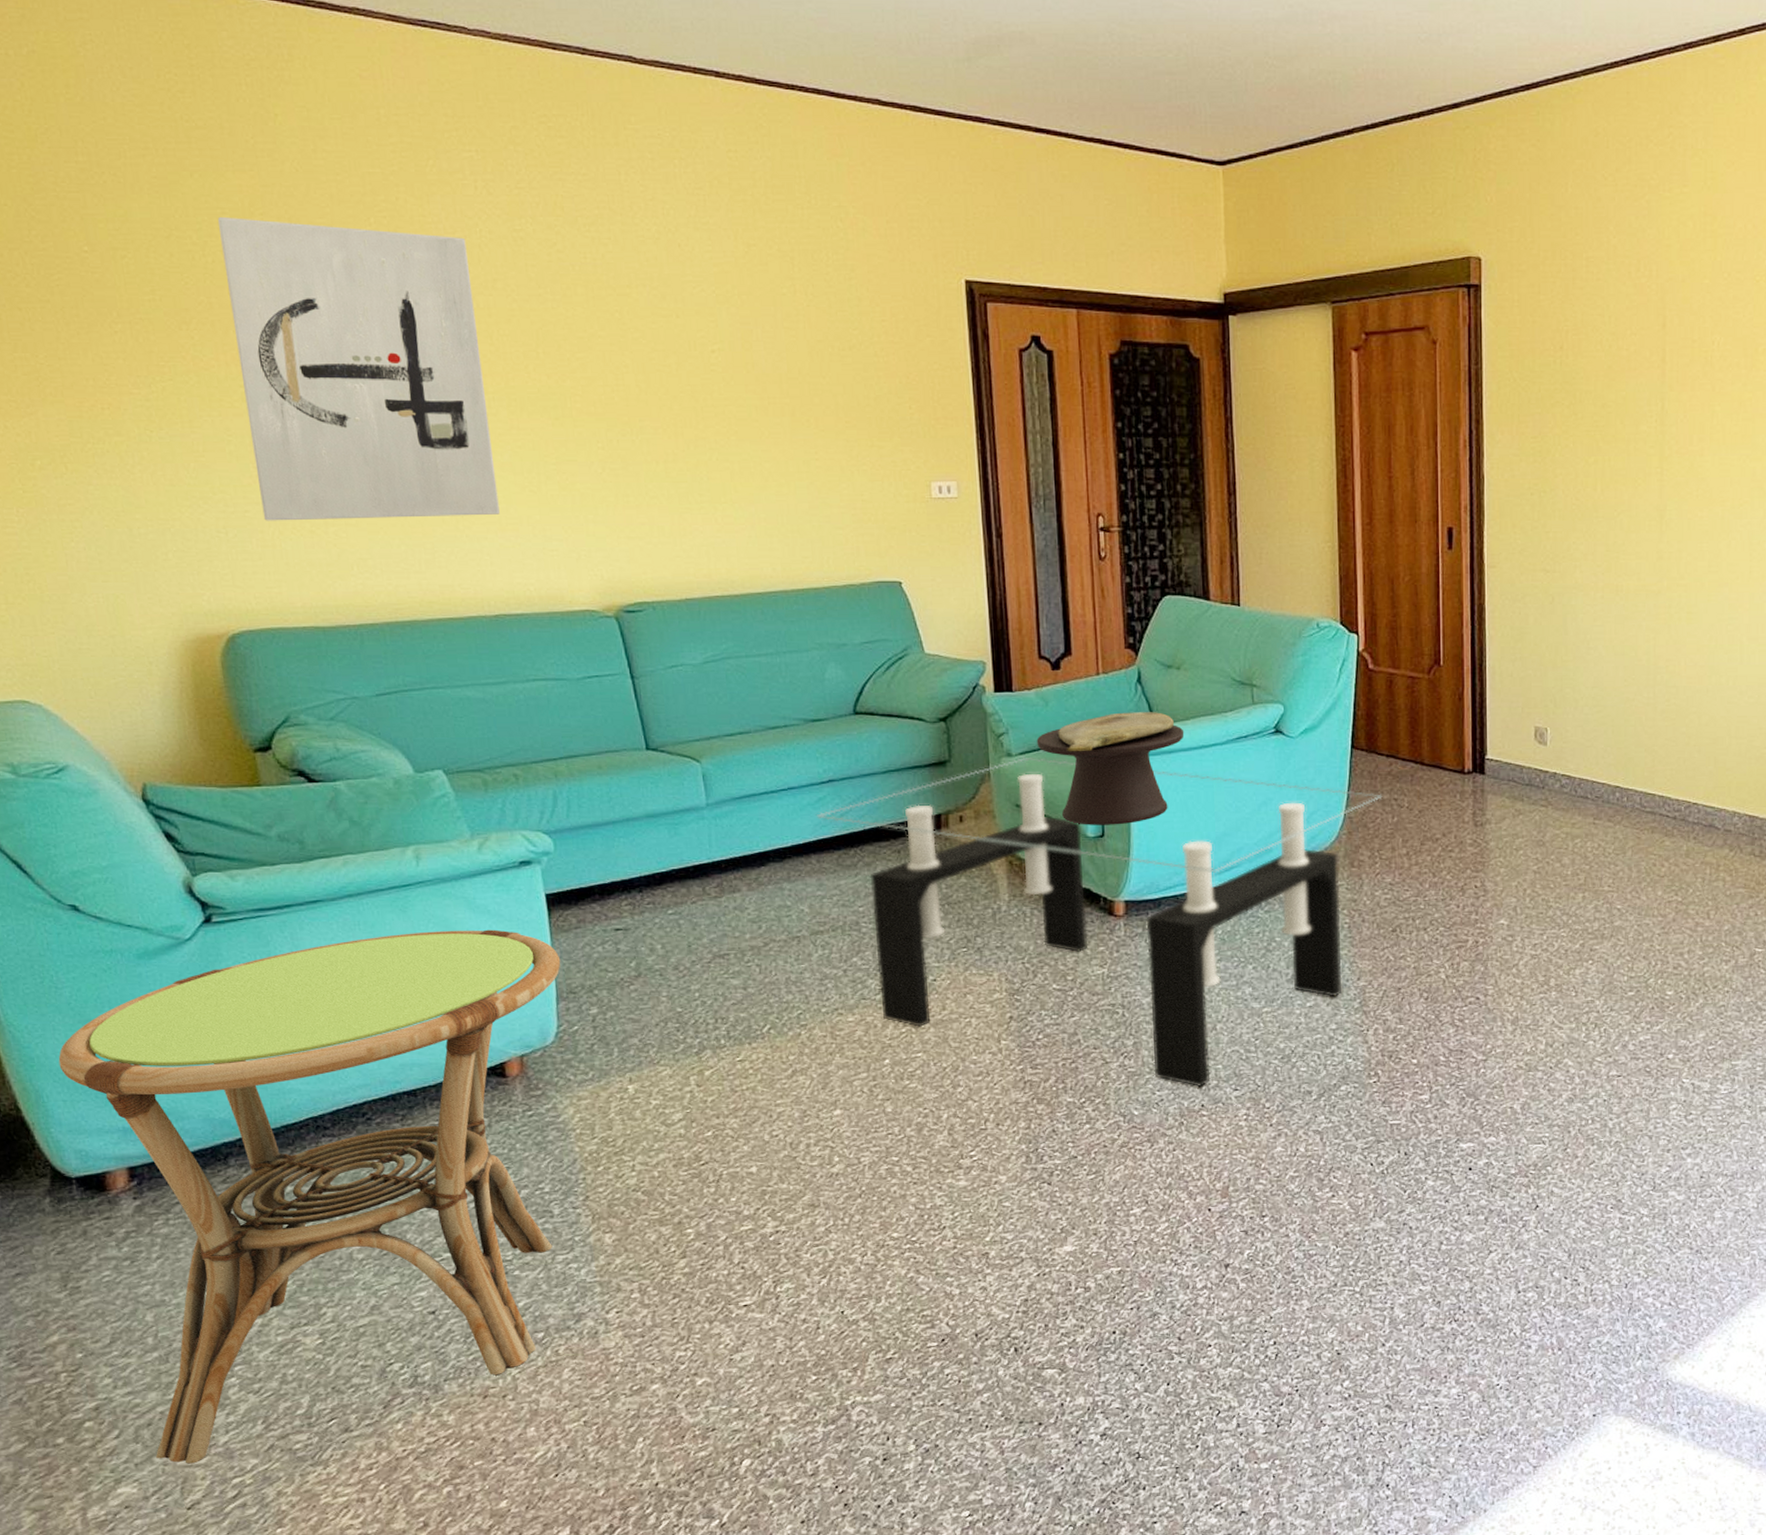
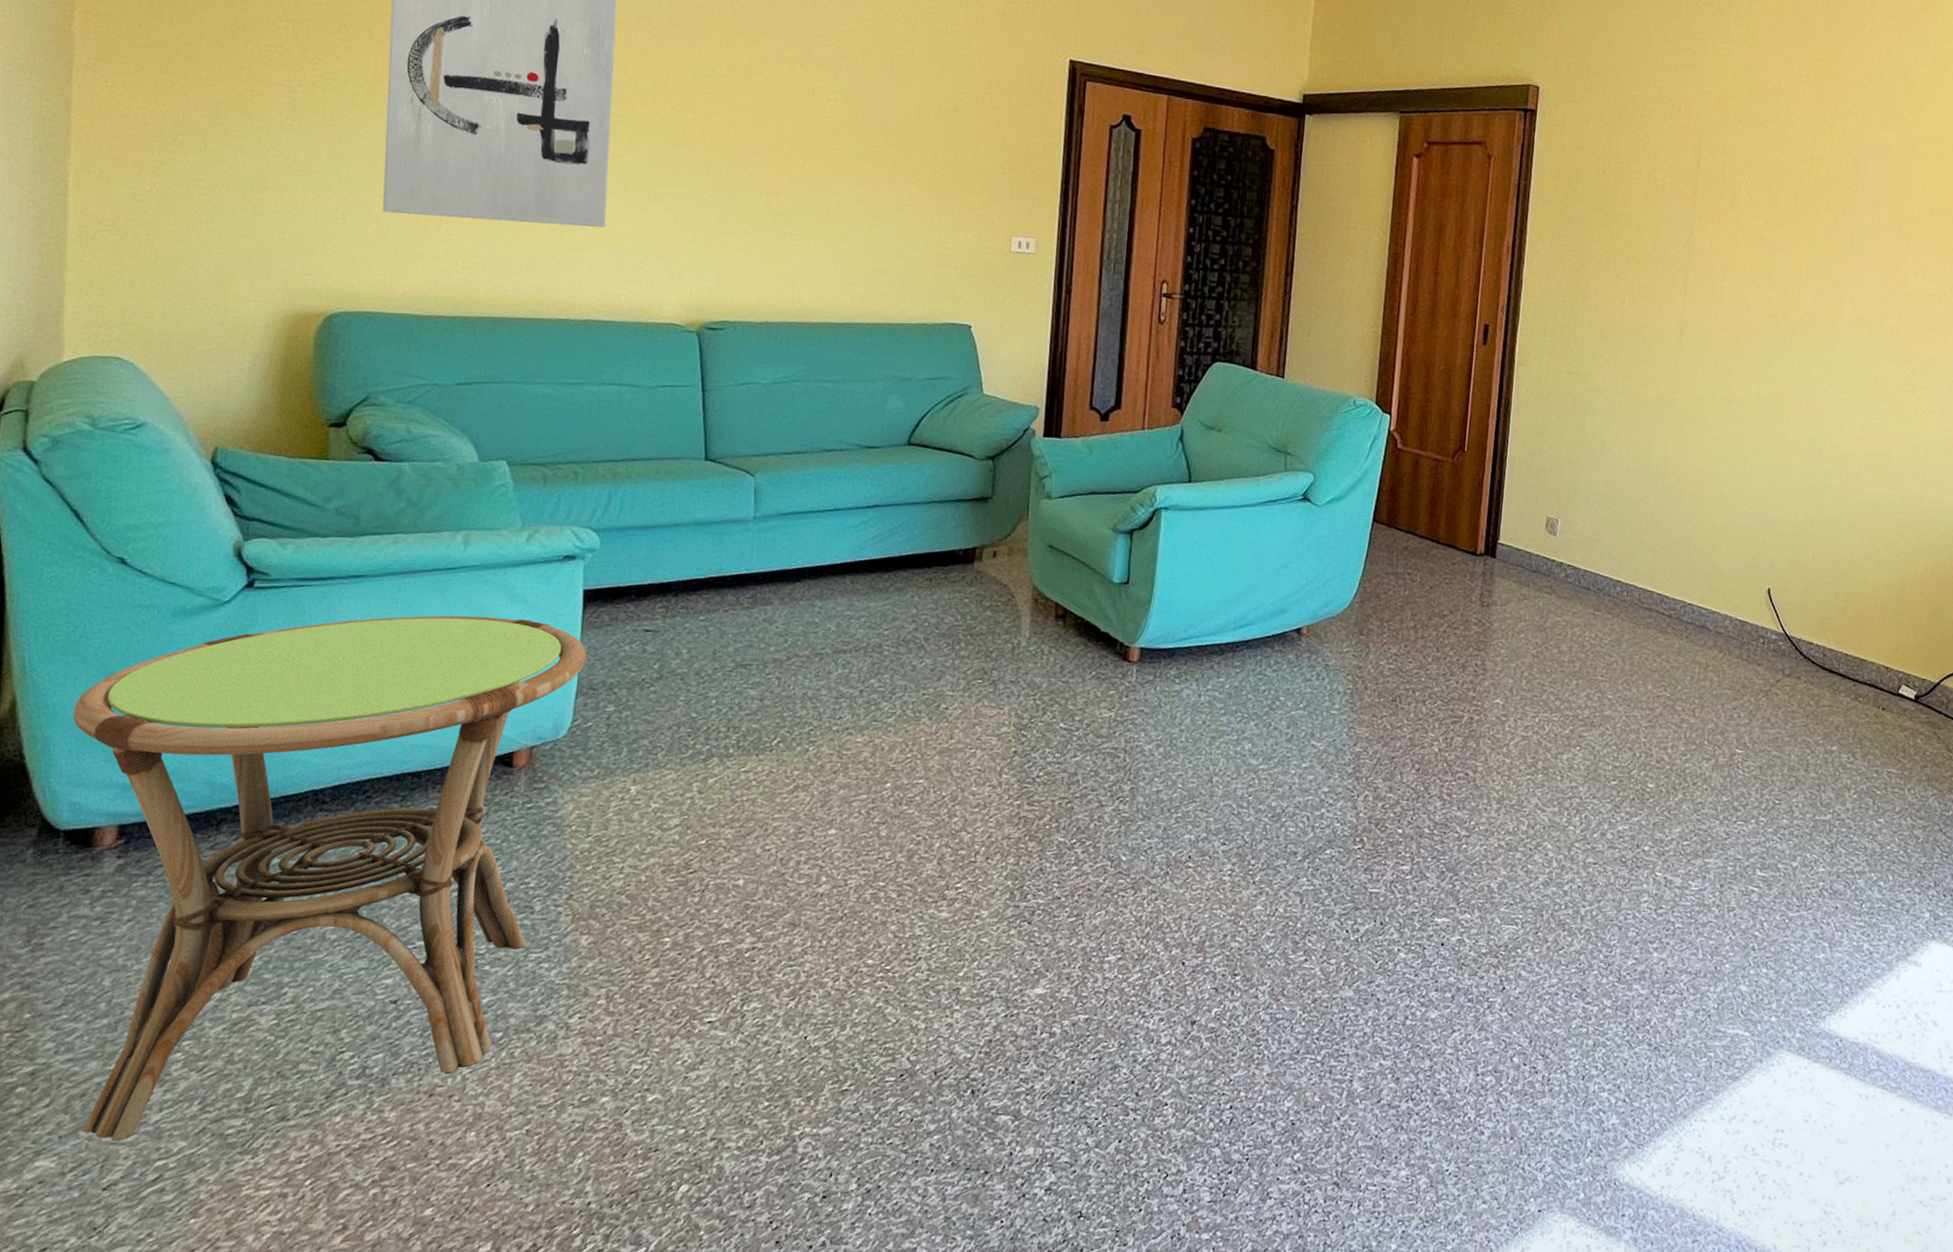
coffee table: present [817,756,1383,1088] -> none [858,501,1397,839]
decorative bowl: present [1036,712,1185,825] -> none [1076,467,1218,574]

